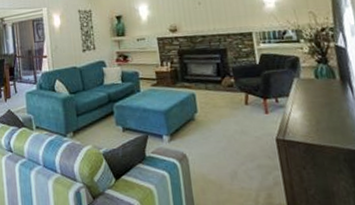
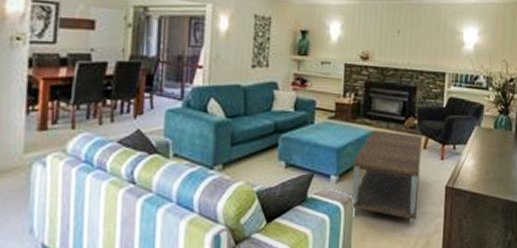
coffee table: none [180,91,252,179] -> present [351,130,422,226]

